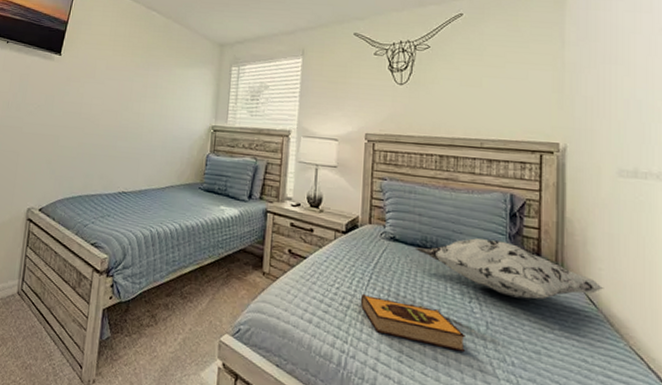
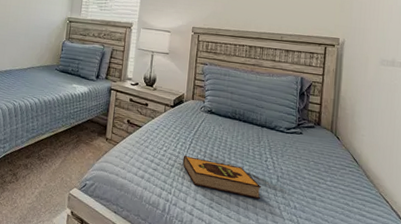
decorative pillow: present [414,238,604,299] -> none [226,111,365,159]

